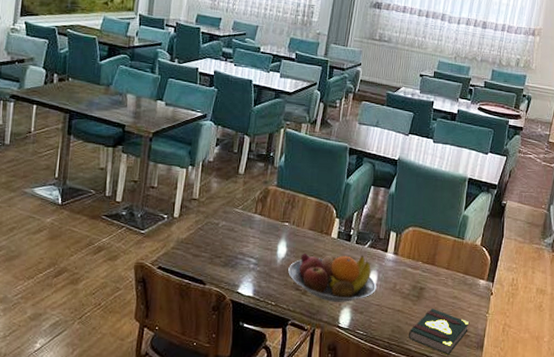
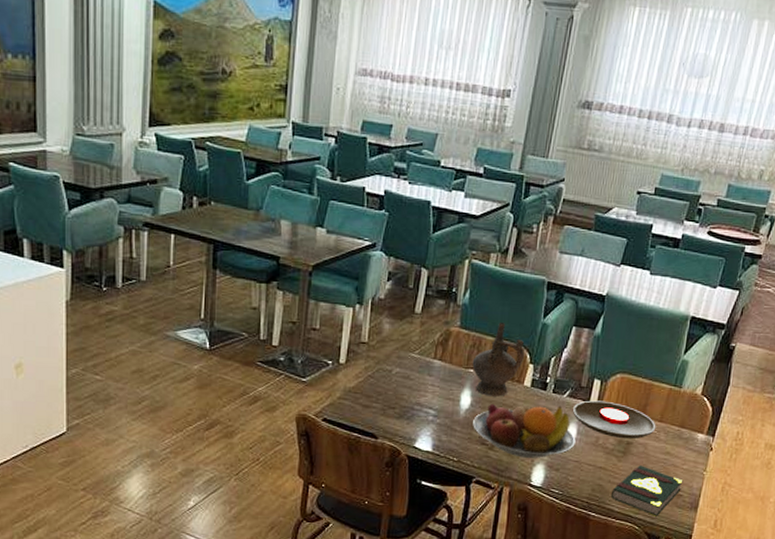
ceremonial vessel: none [287,182,332,247] -> present [472,323,526,397]
plate: none [373,250,444,285] -> present [572,400,656,439]

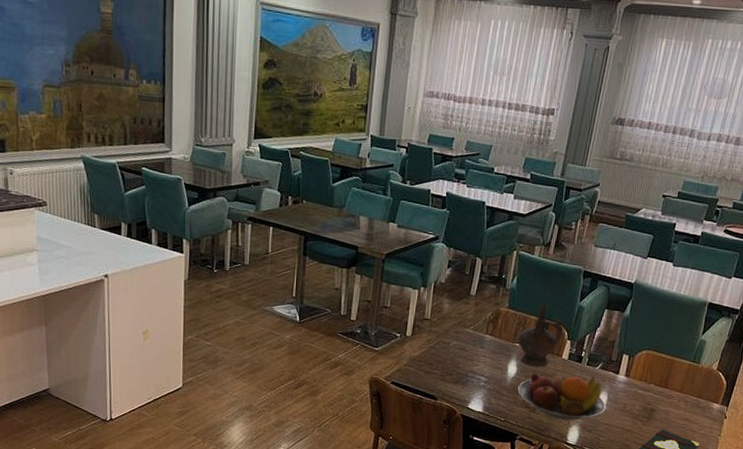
plate: present [572,400,656,439] -> none [603,372,677,407]

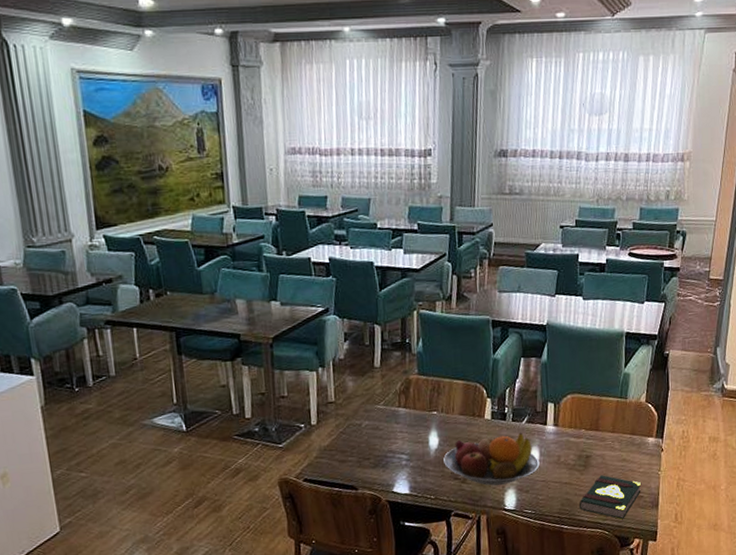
ceremonial vessel: present [518,305,564,367] -> none [434,364,482,434]

